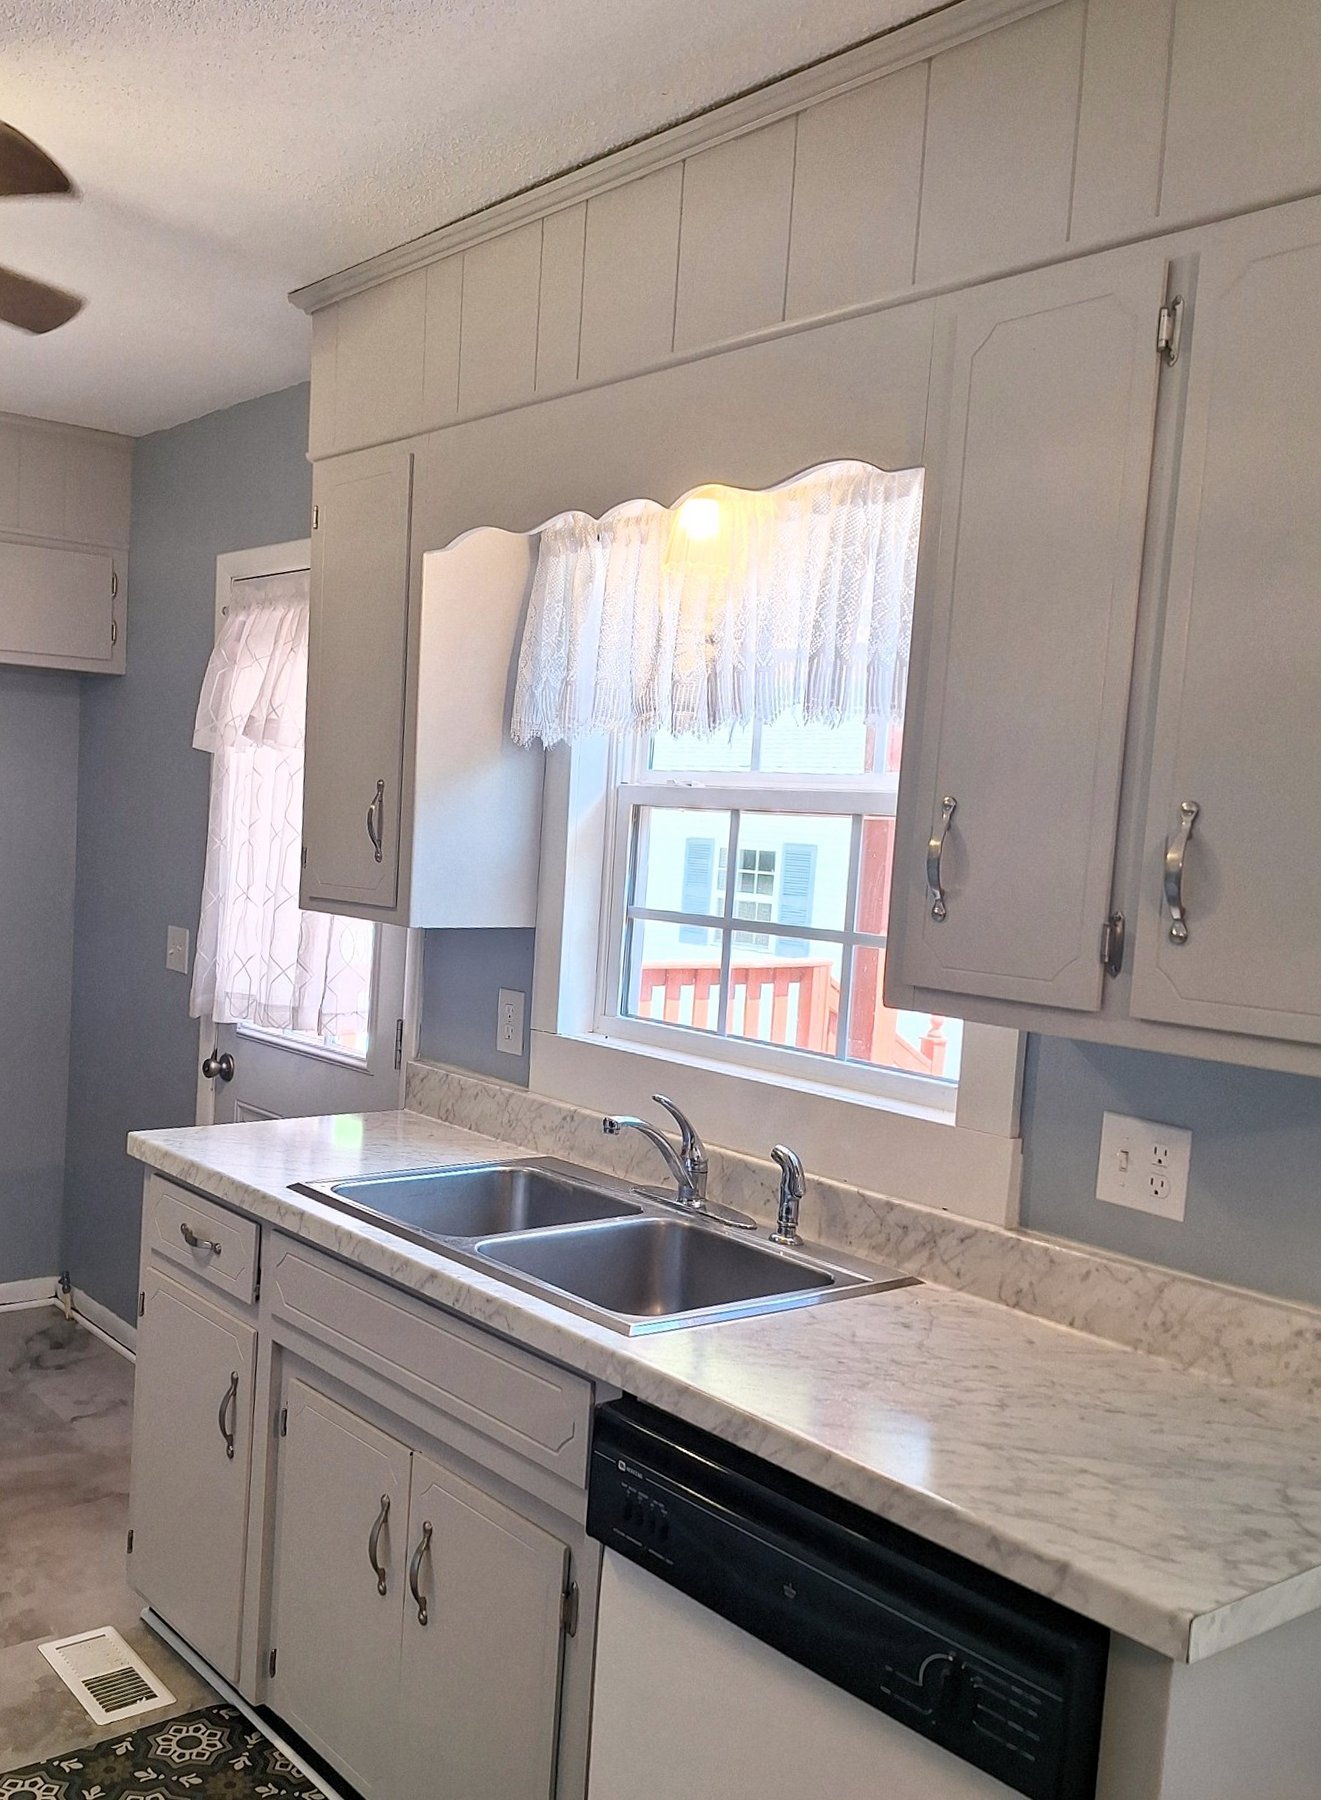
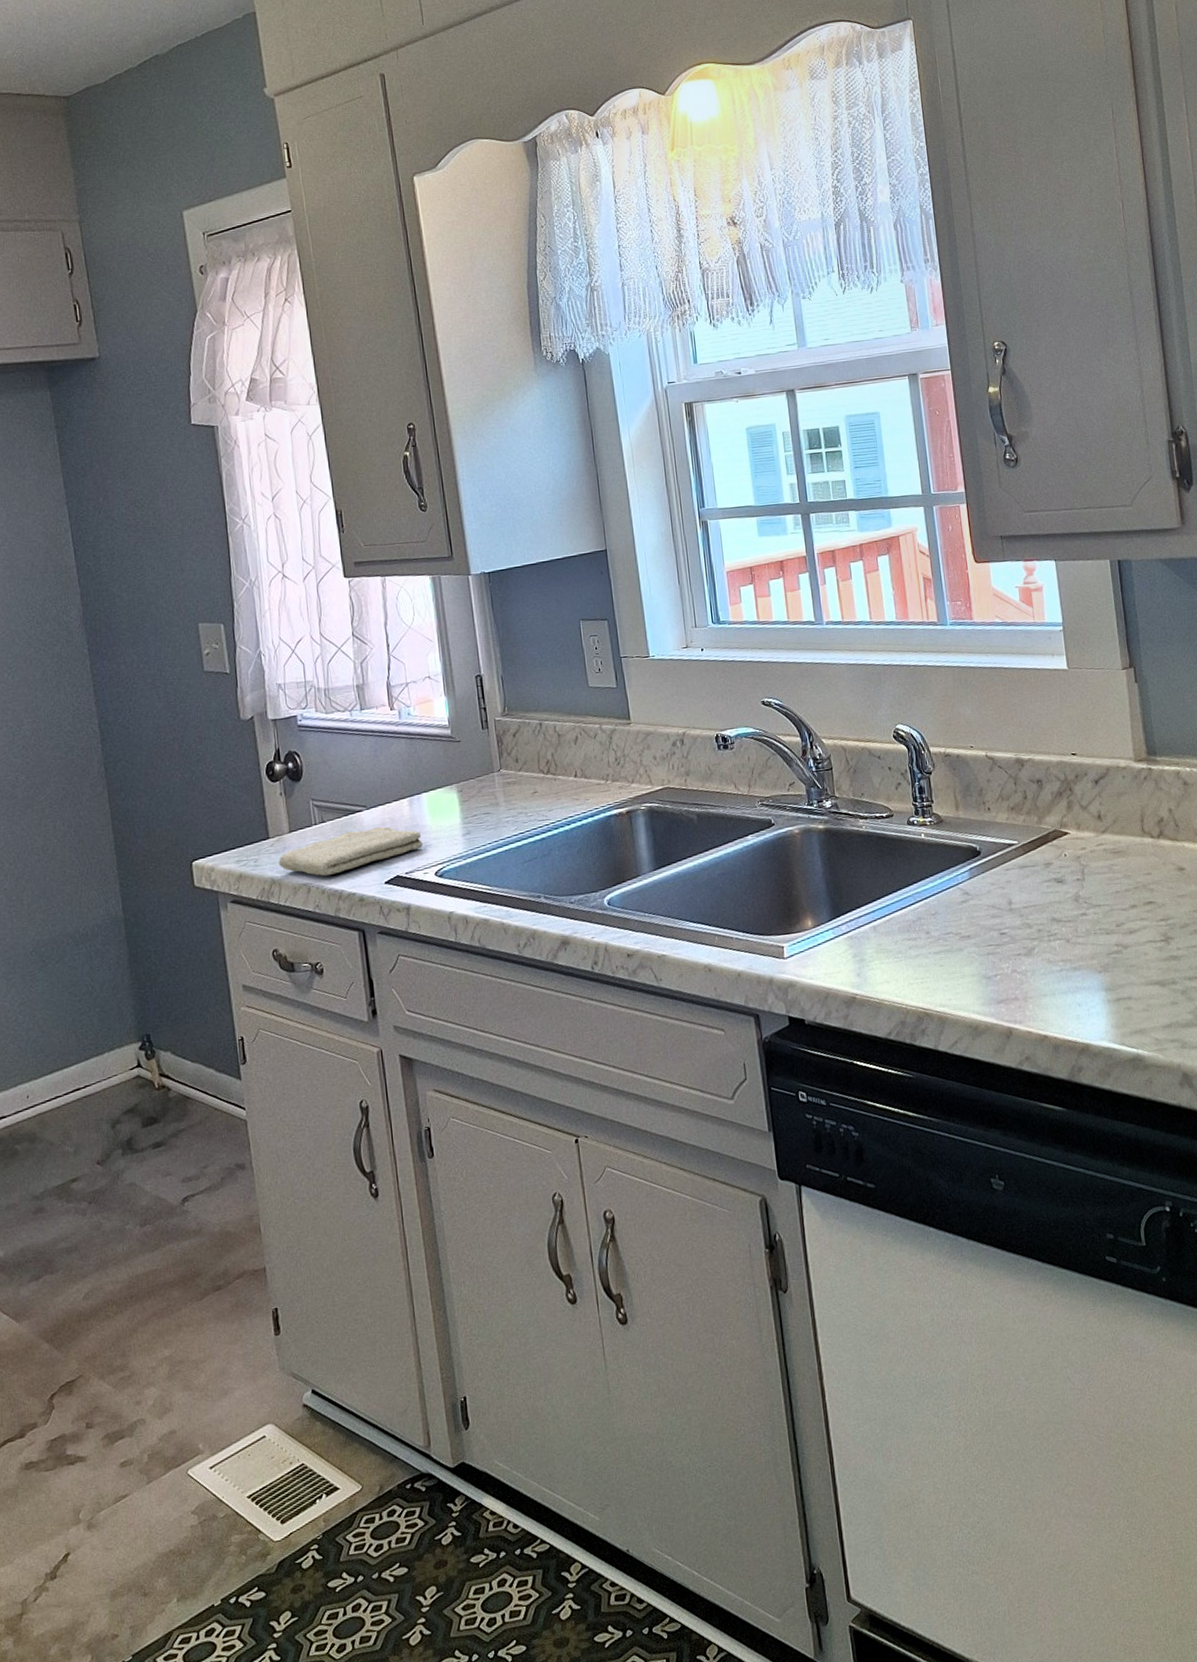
washcloth: none [199,1134,325,1170] -> present [278,826,423,877]

